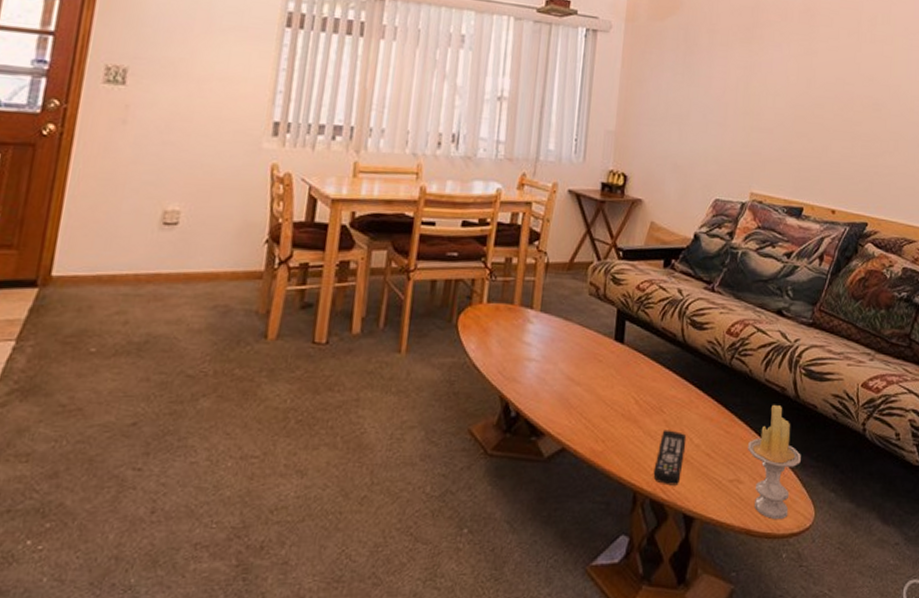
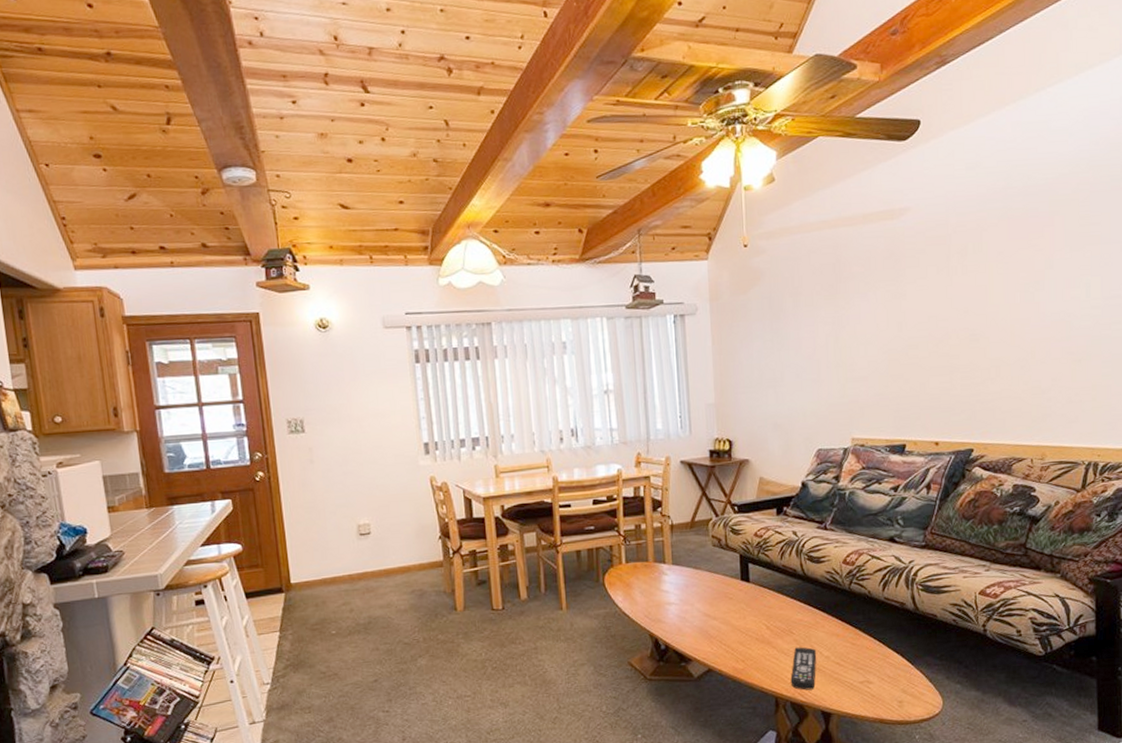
candle: present [748,404,801,520] -> none [874,617,925,710]

